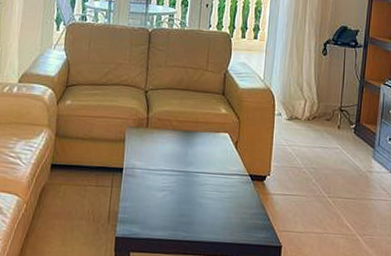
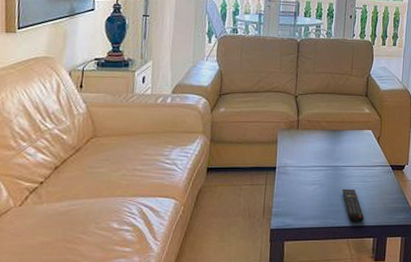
remote control: none [194,197,219,238] -> present [342,188,365,223]

